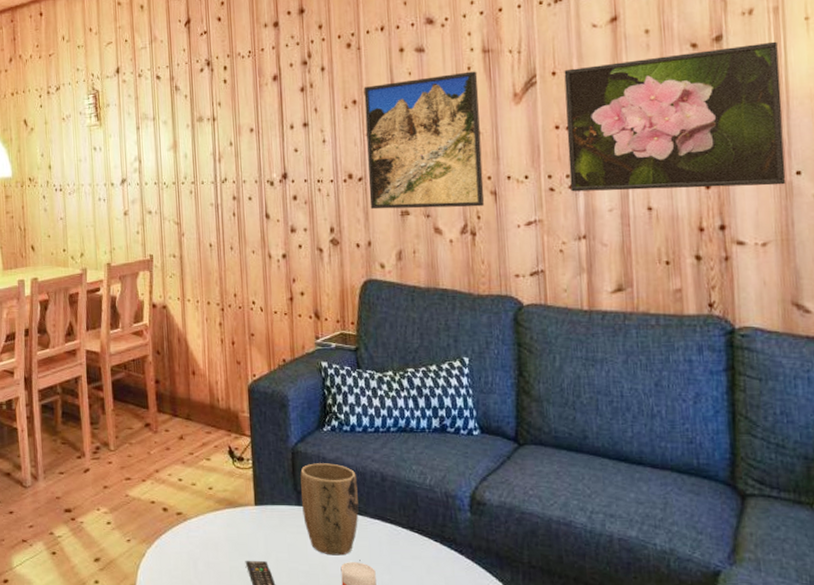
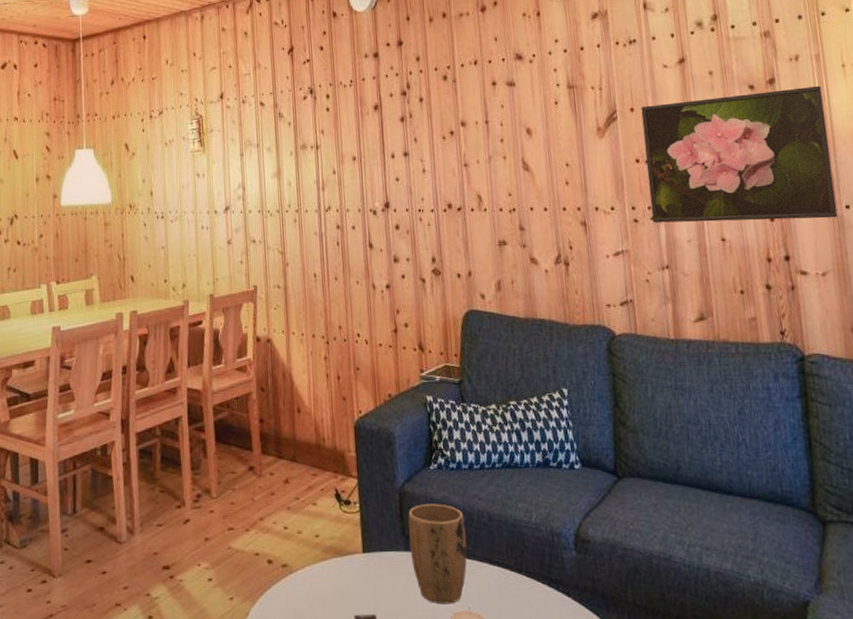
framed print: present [364,71,485,210] -> none [460,105,576,240]

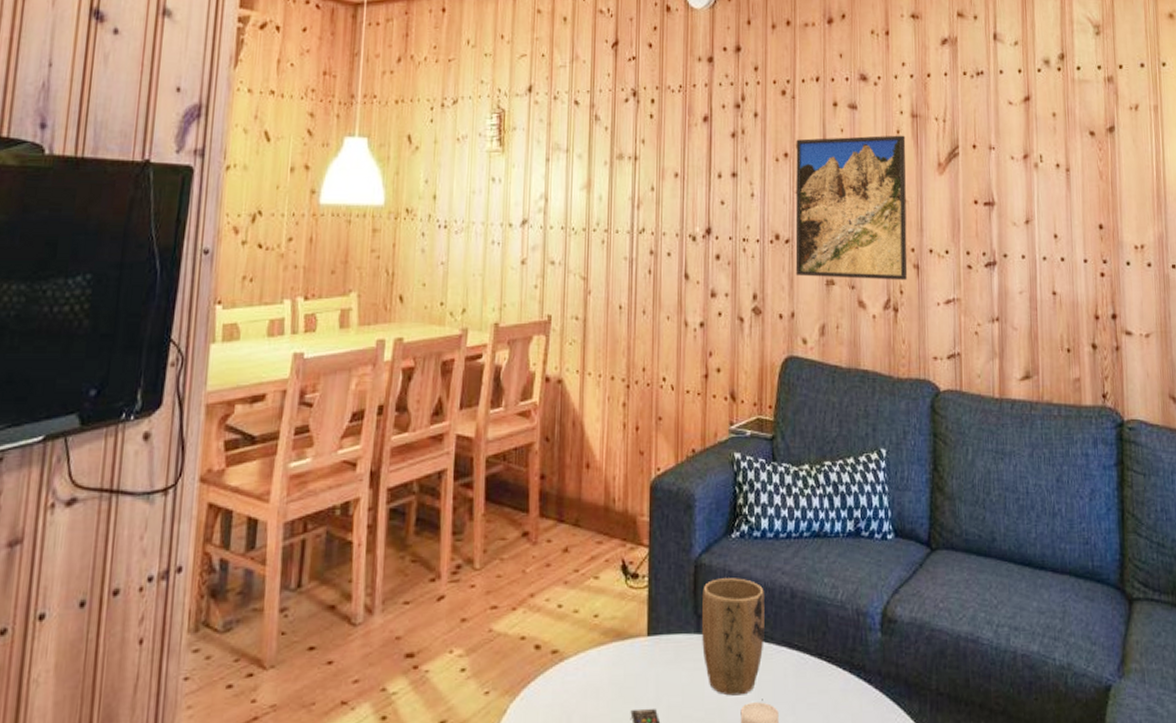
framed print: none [460,105,576,240] -> present [795,135,908,281]
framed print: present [641,85,838,223] -> none [983,138,1164,277]

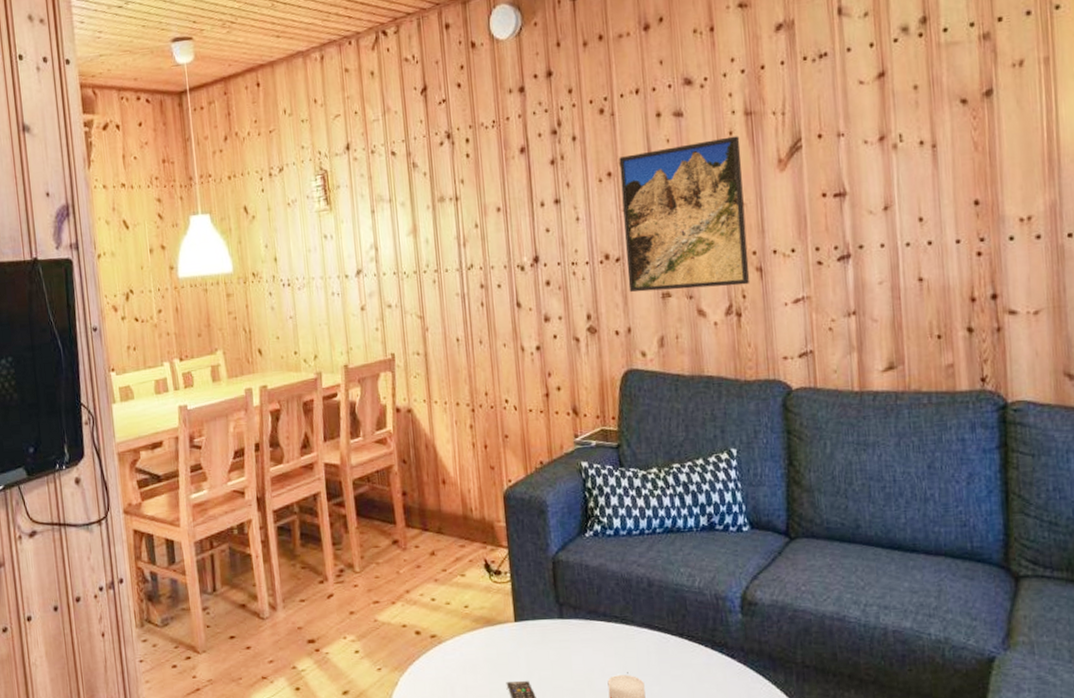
plant pot: present [702,578,764,696] -> none [562,571,625,670]

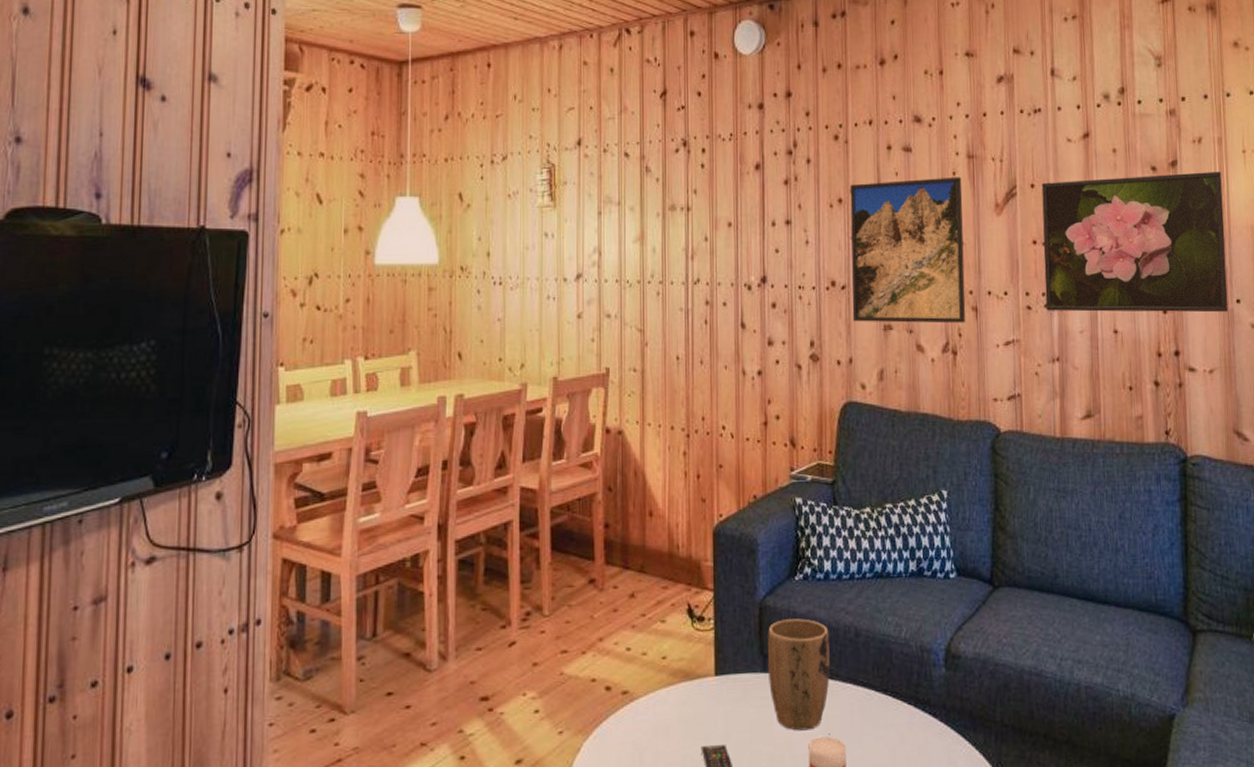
plant pot: none [562,571,625,670] -> present [768,618,830,731]
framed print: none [830,94,1058,265] -> present [1041,171,1229,313]

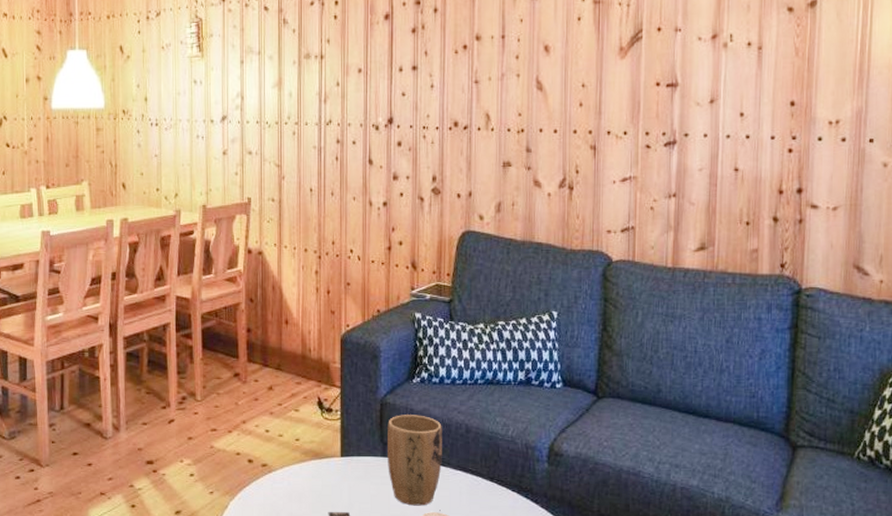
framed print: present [850,177,966,324] -> none [473,22,587,161]
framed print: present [1041,171,1229,313] -> none [666,10,865,152]

